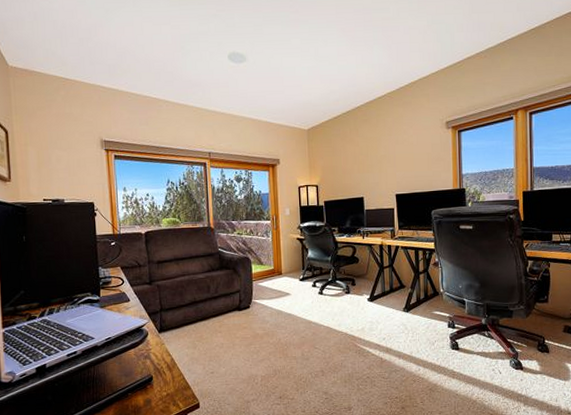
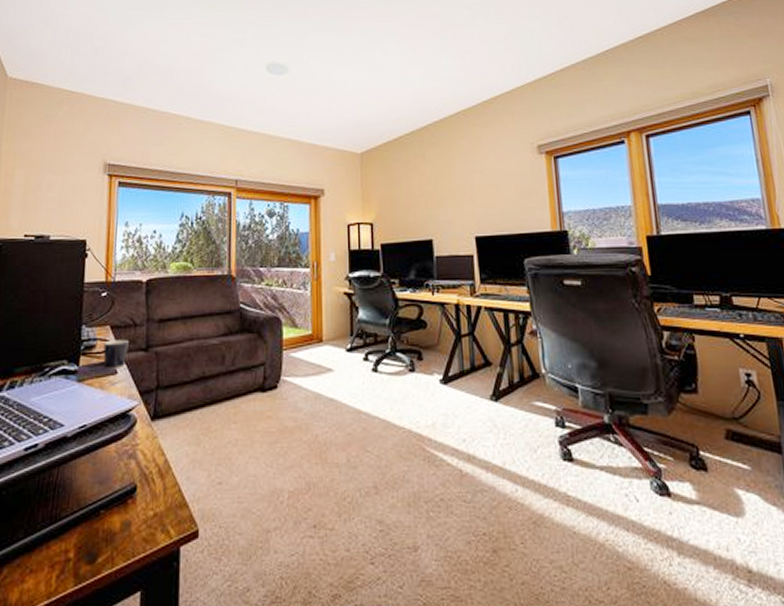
mug: none [117,276,136,300] -> present [102,339,129,371]

